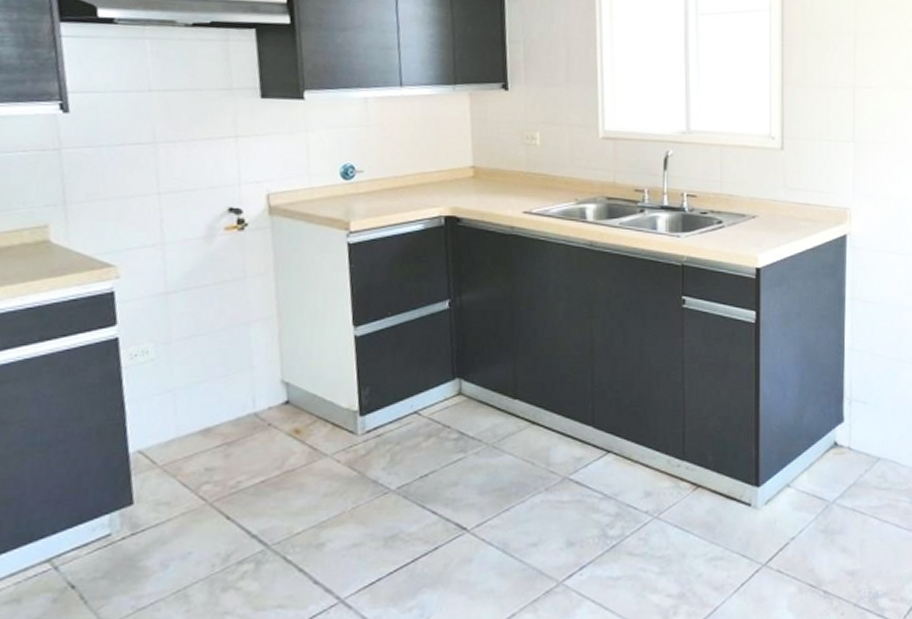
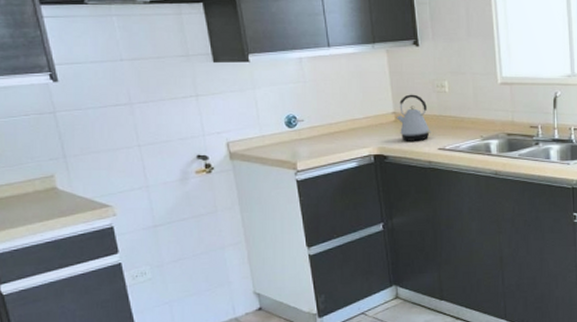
kettle: none [475,146,516,202] -> present [396,94,431,141]

